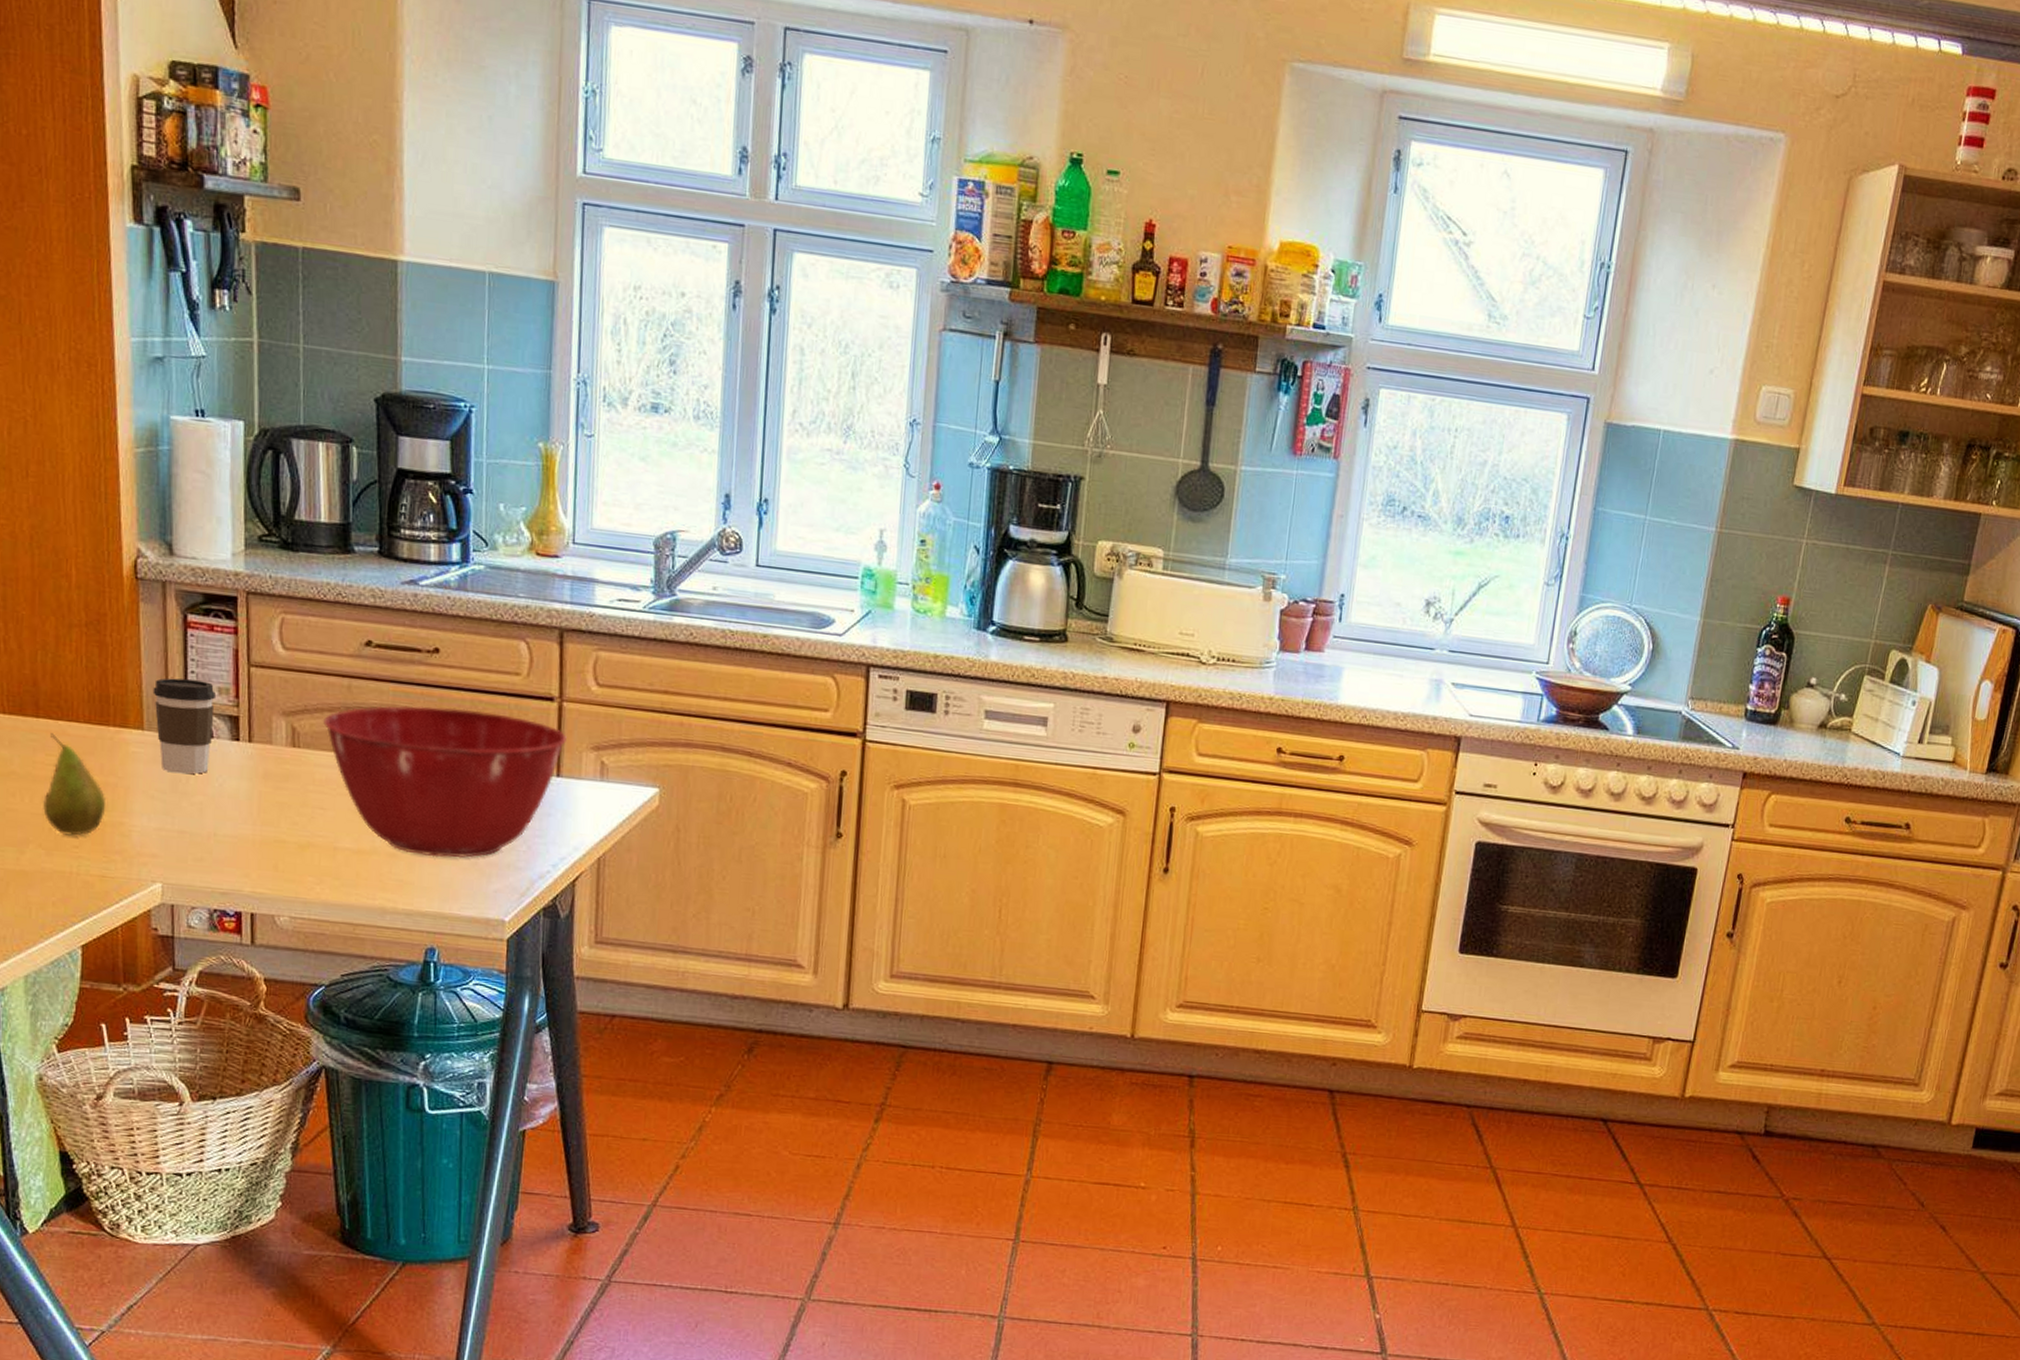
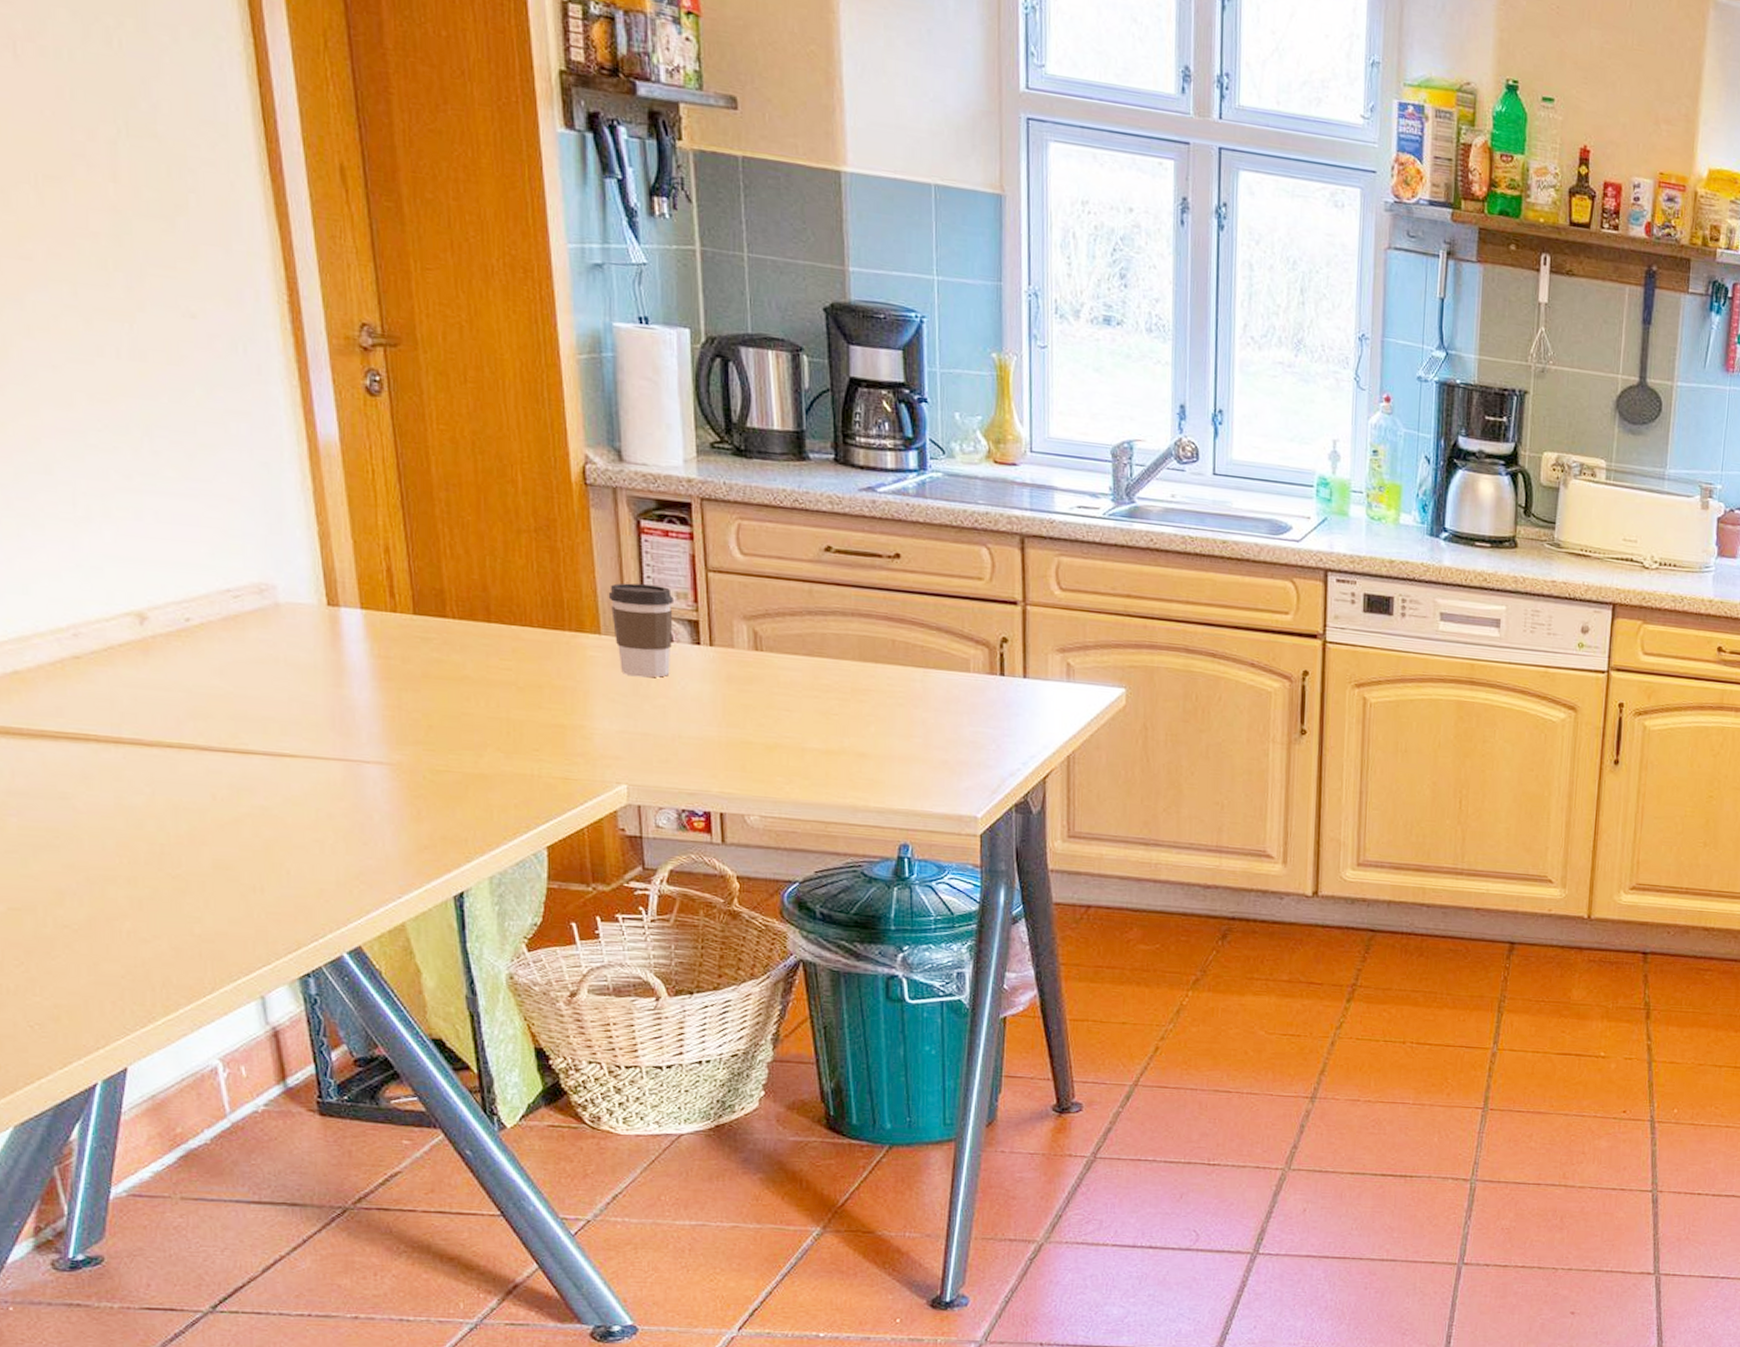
fruit: present [43,733,106,836] -> none [500,638,566,739]
mixing bowl: present [322,705,567,858] -> none [784,609,1032,758]

